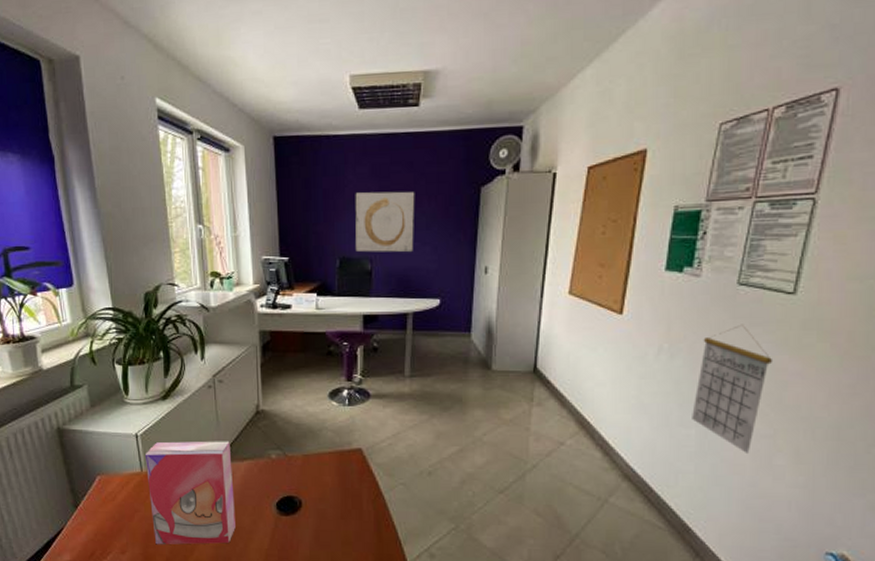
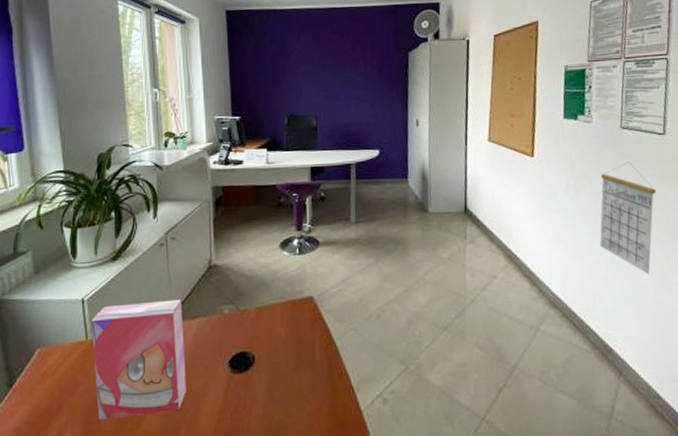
wall art: present [355,191,415,253] -> none [300,56,354,110]

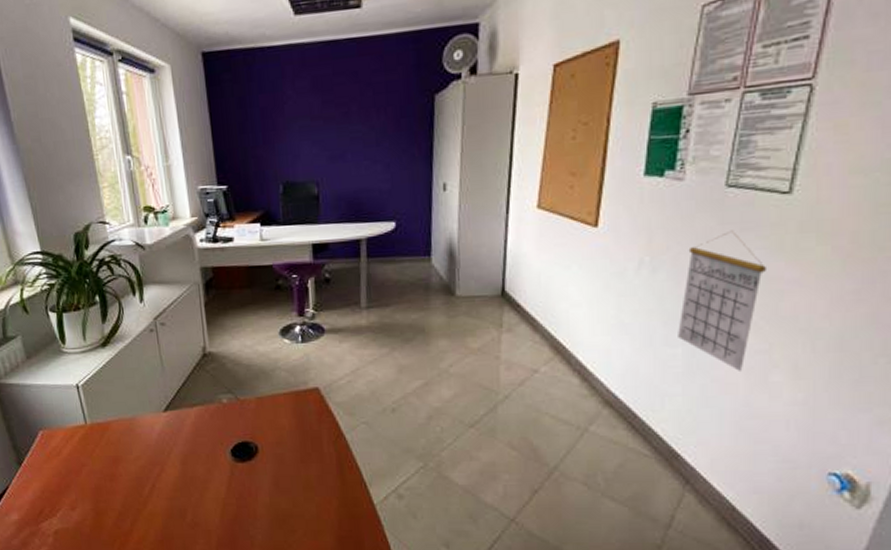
cereal box: present [91,299,186,421] -> none [87,387,190,499]

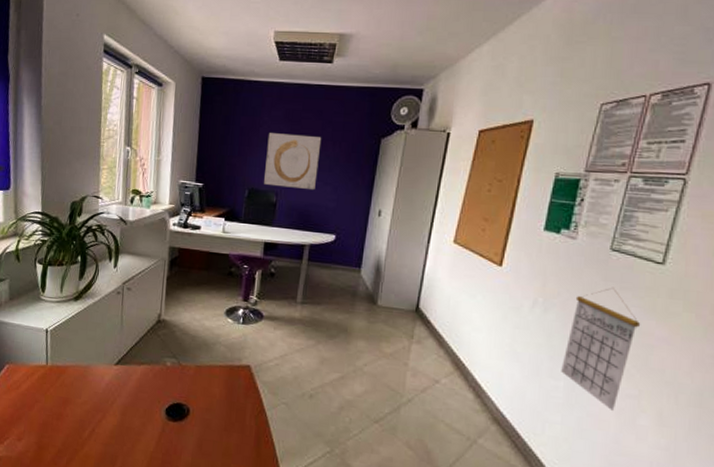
wall art: none [295,105,363,175] -> present [264,133,322,191]

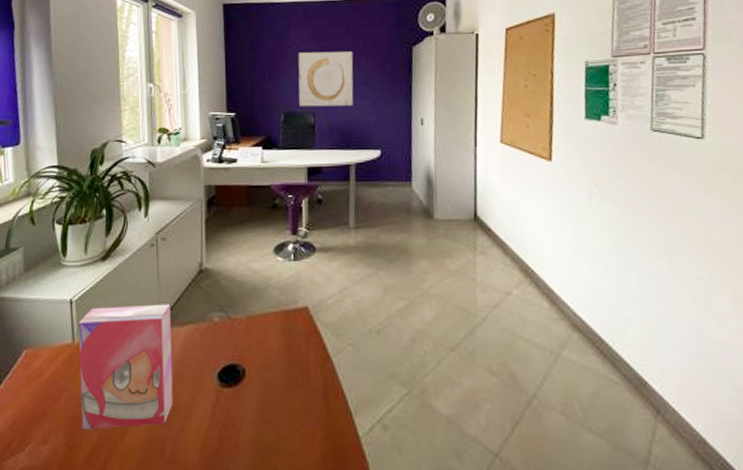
cereal box: none [50,339,131,442] -> present [78,304,173,430]
calendar: present [561,287,641,411] -> none [628,167,696,297]

